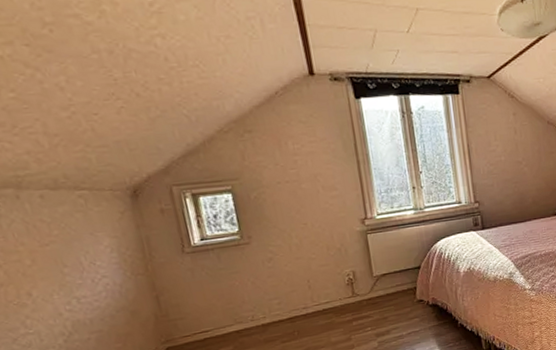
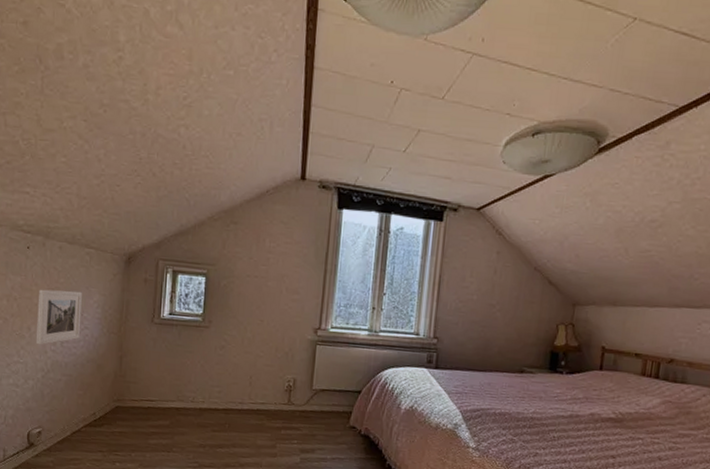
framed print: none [28,239,99,310] -> present [35,289,82,345]

